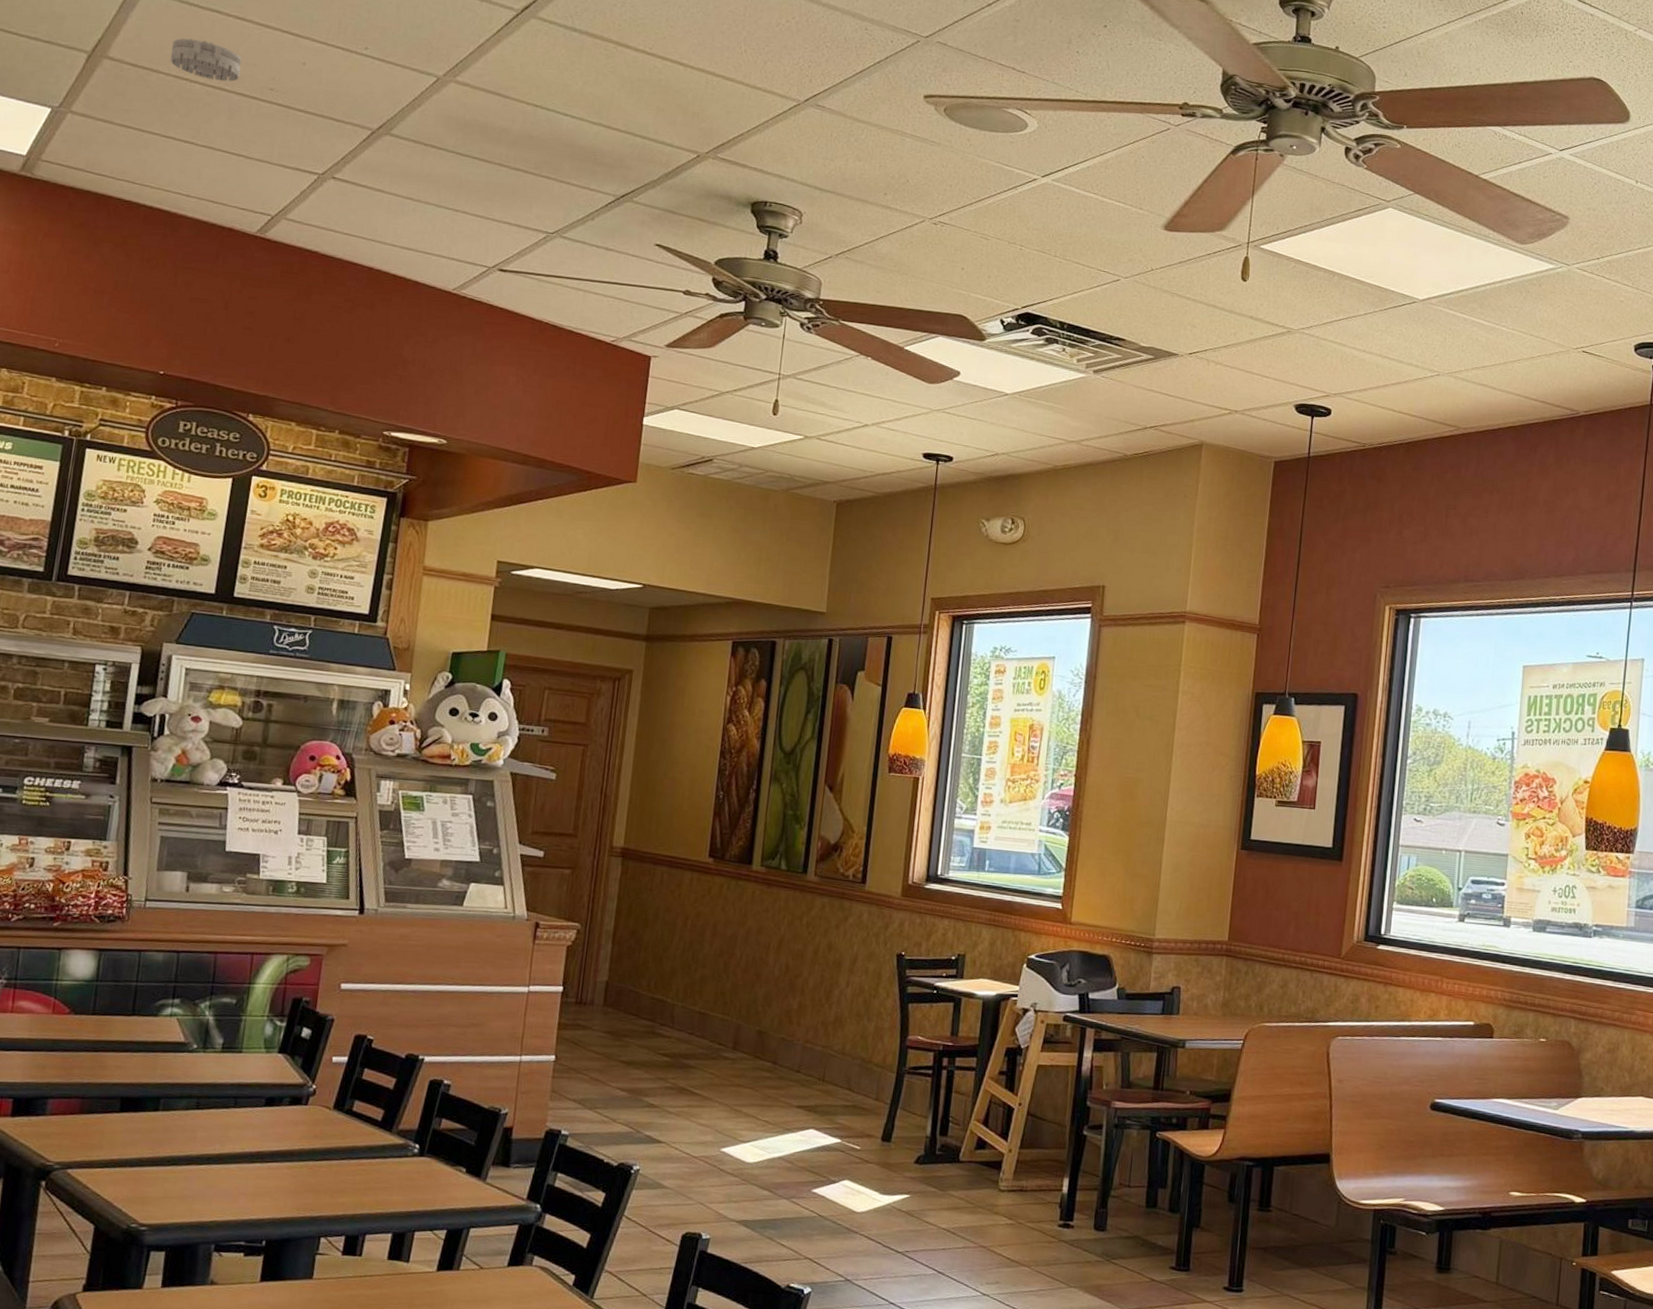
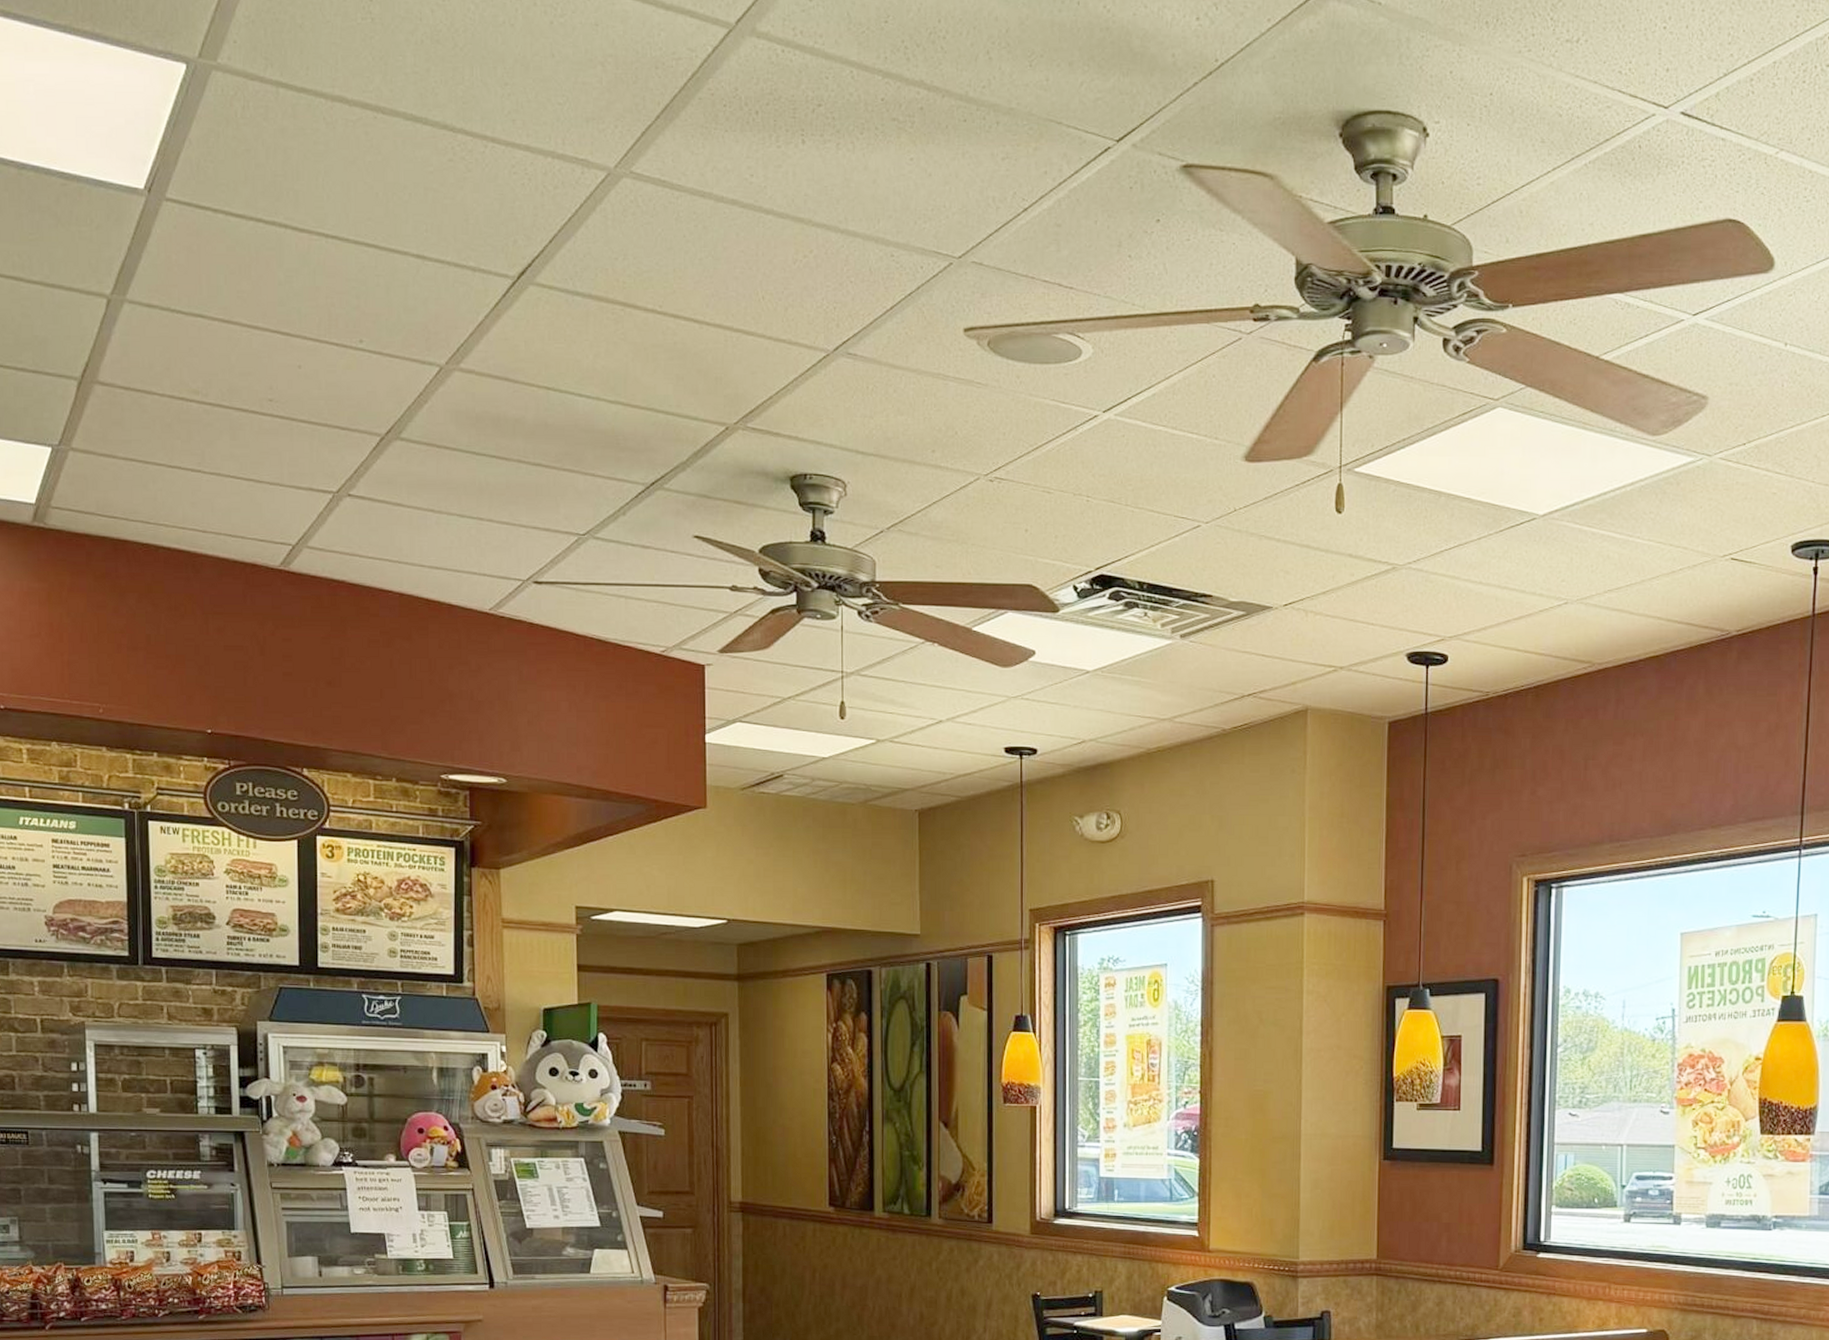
smoke detector: present [170,38,242,82] -> none [161,351,236,397]

